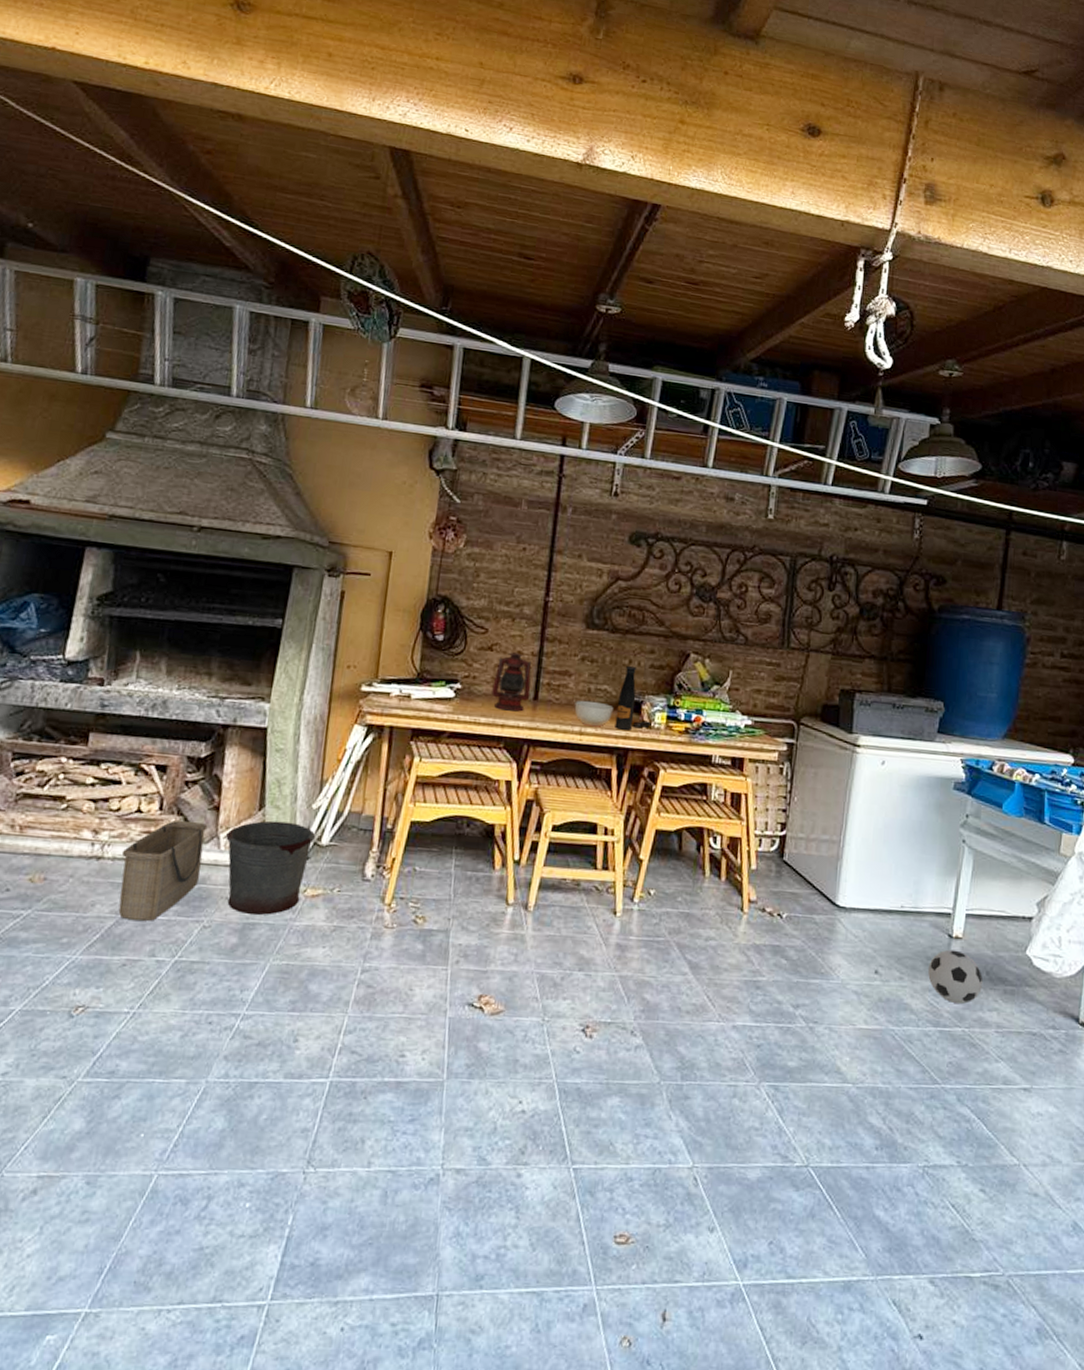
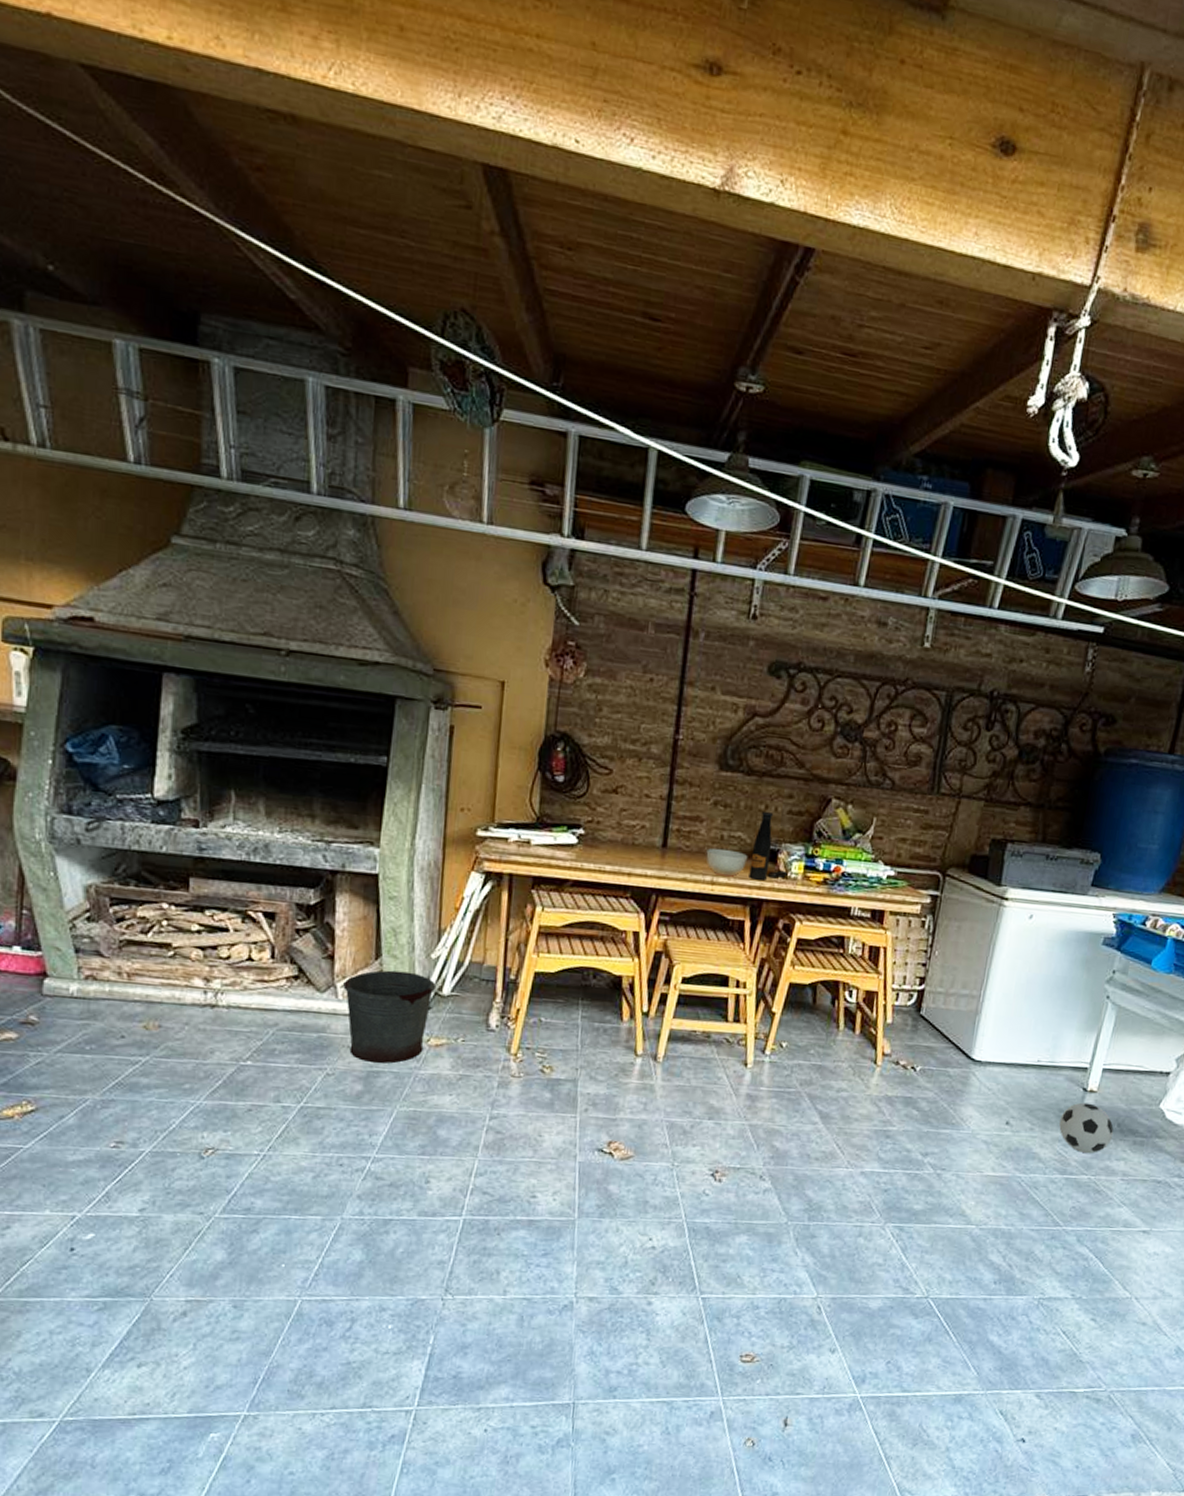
basket: present [118,820,208,921] -> none [236,968,323,1068]
lantern: present [491,652,532,712] -> none [617,795,660,860]

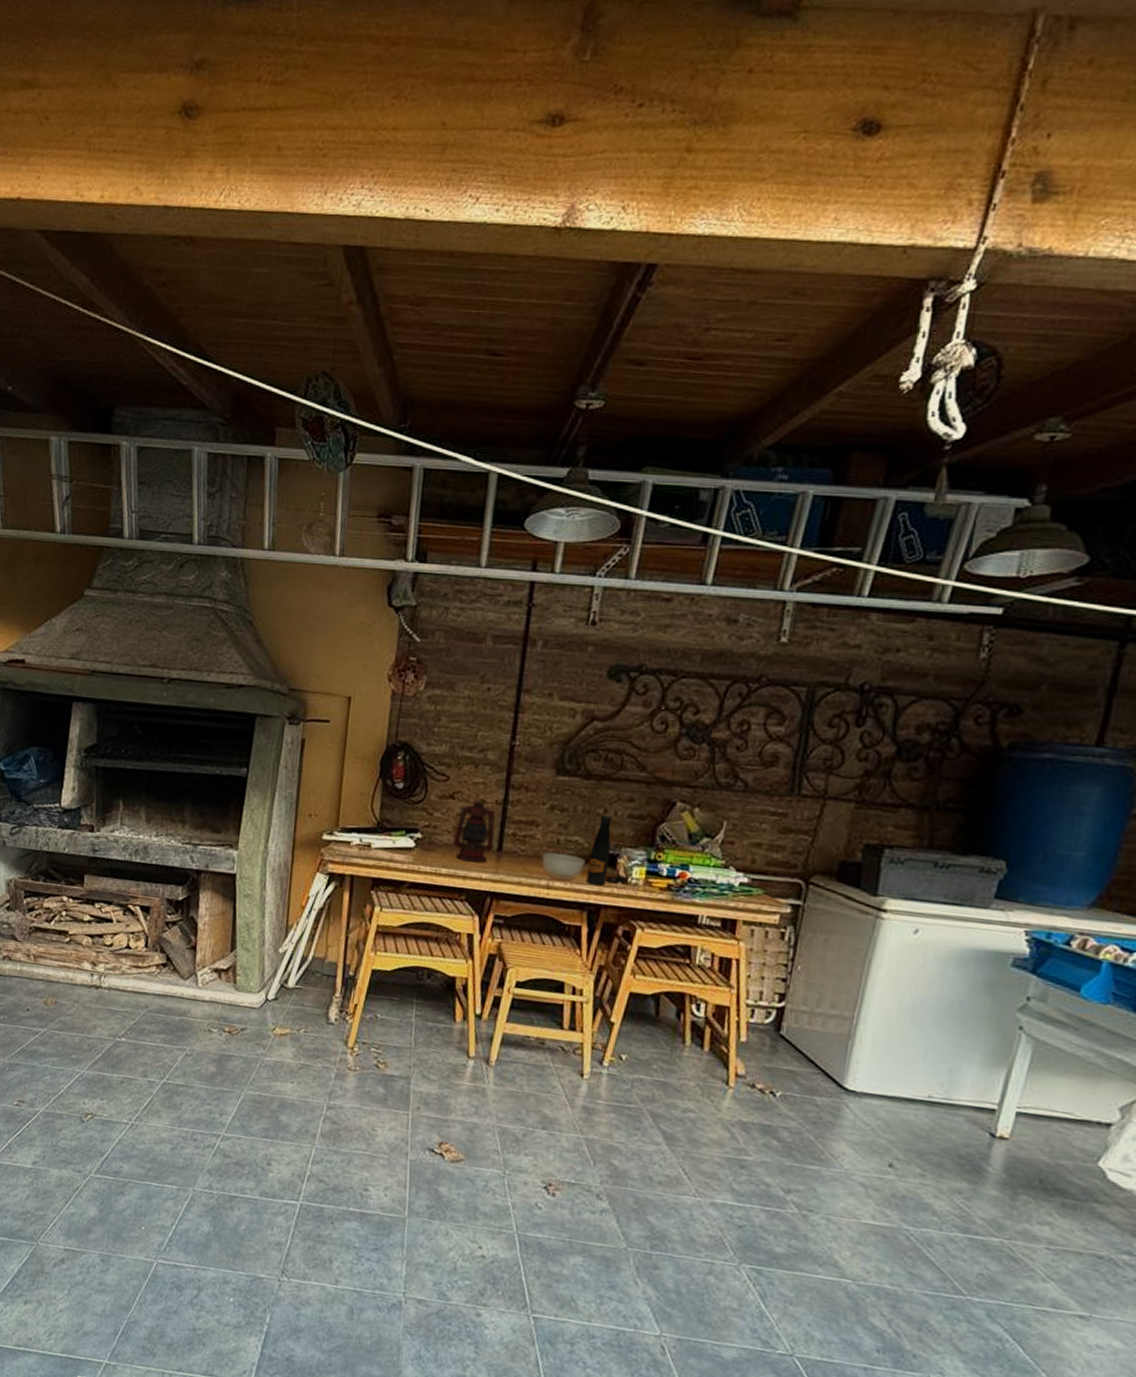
bucket: present [343,970,437,1063] -> none [203,962,283,1049]
lantern: none [617,795,660,860] -> present [453,801,496,863]
soccer ball: present [1059,1102,1114,1154] -> none [958,1149,1034,1213]

